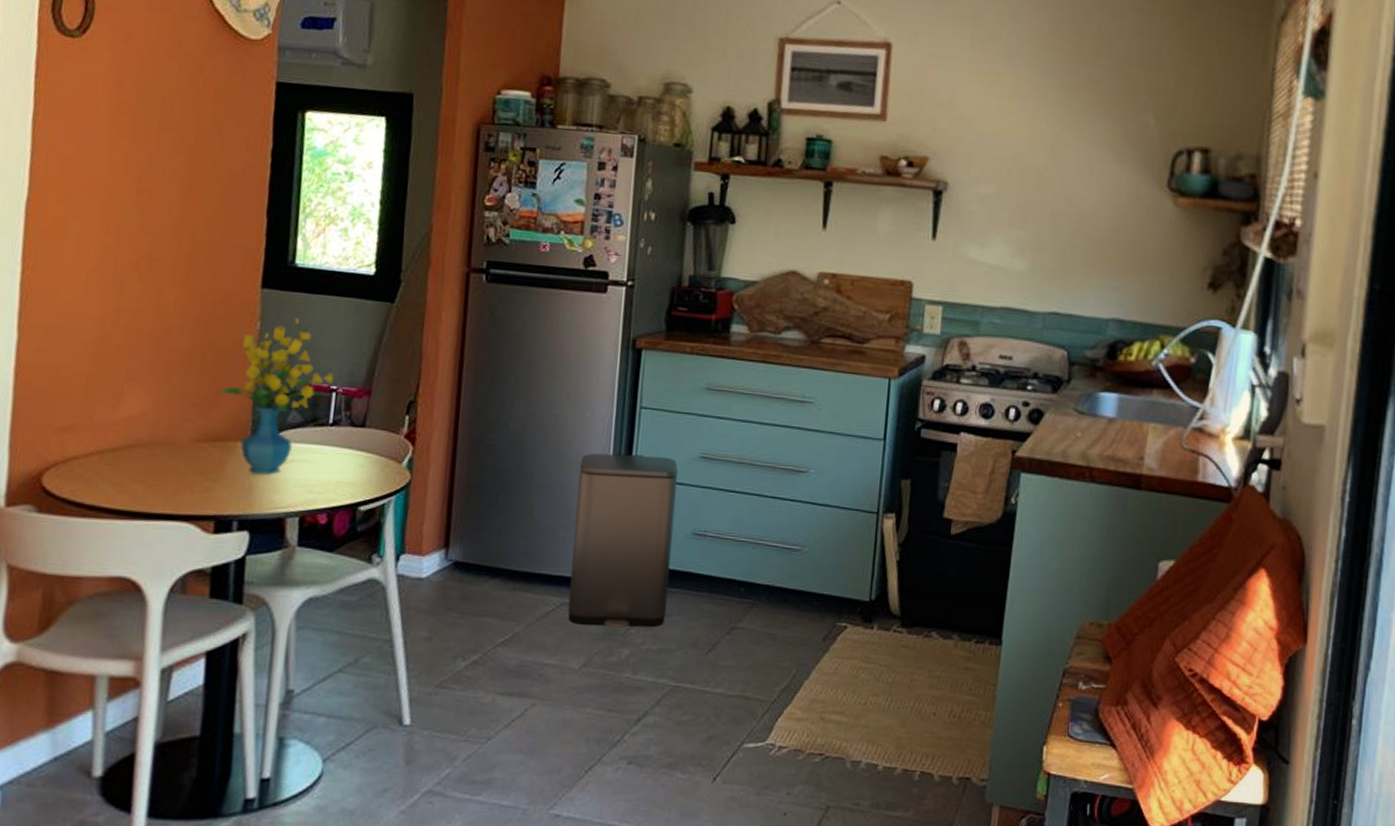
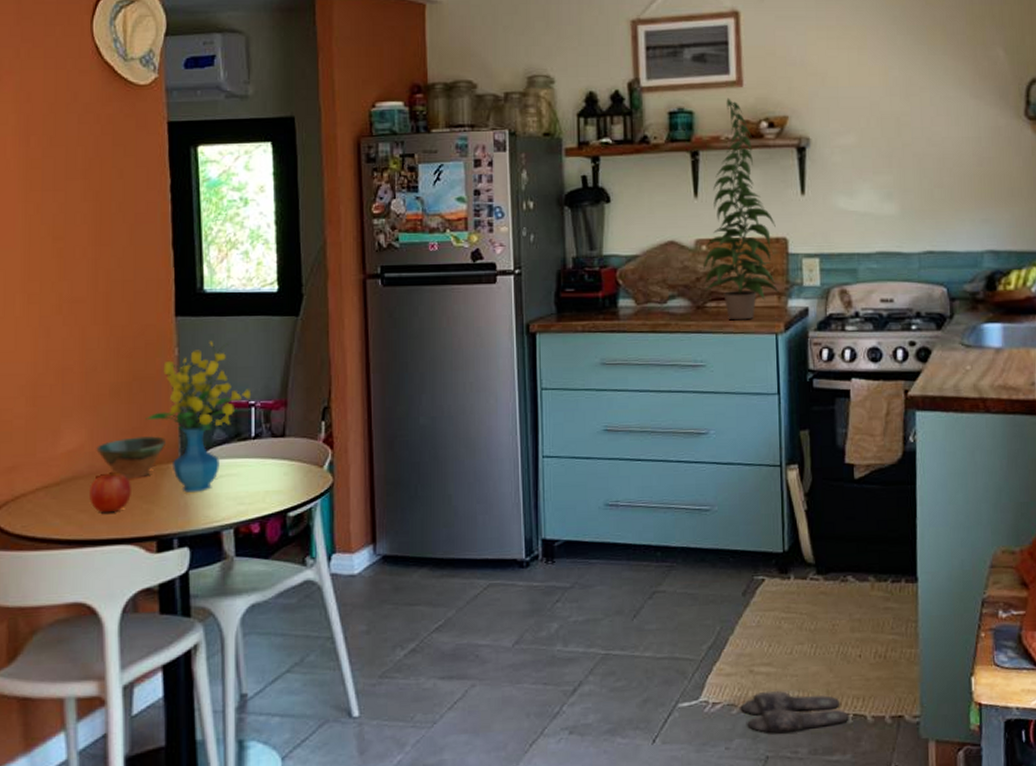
fruit: none [147,443,194,487] -> present [89,471,131,513]
bowl: none [160,409,237,454] -> present [96,435,166,479]
pedal bin: present [567,453,679,628] -> none [490,433,589,604]
slippers: none [807,740,916,785] -> present [741,690,849,734]
plant: none [821,130,902,361] -> present [702,98,779,321]

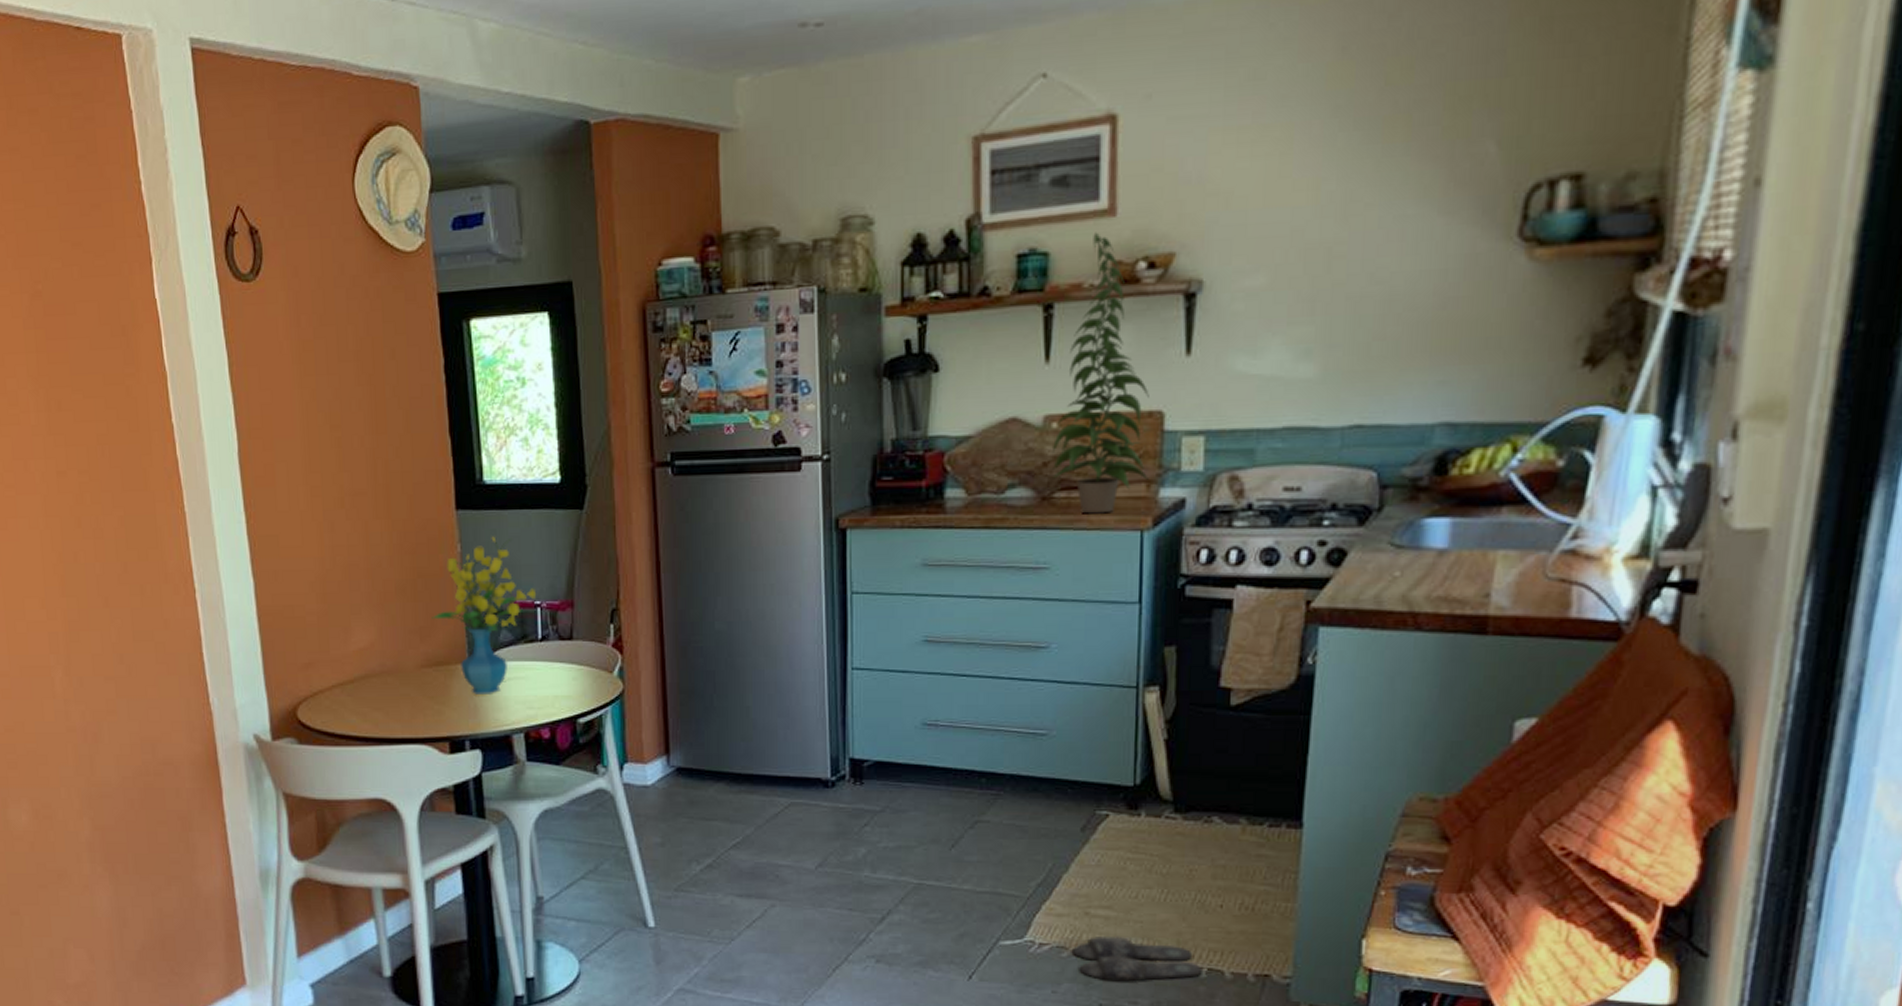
fruit: present [89,471,131,513] -> none [382,670,422,712]
bowl: present [96,435,166,479] -> none [386,635,453,679]

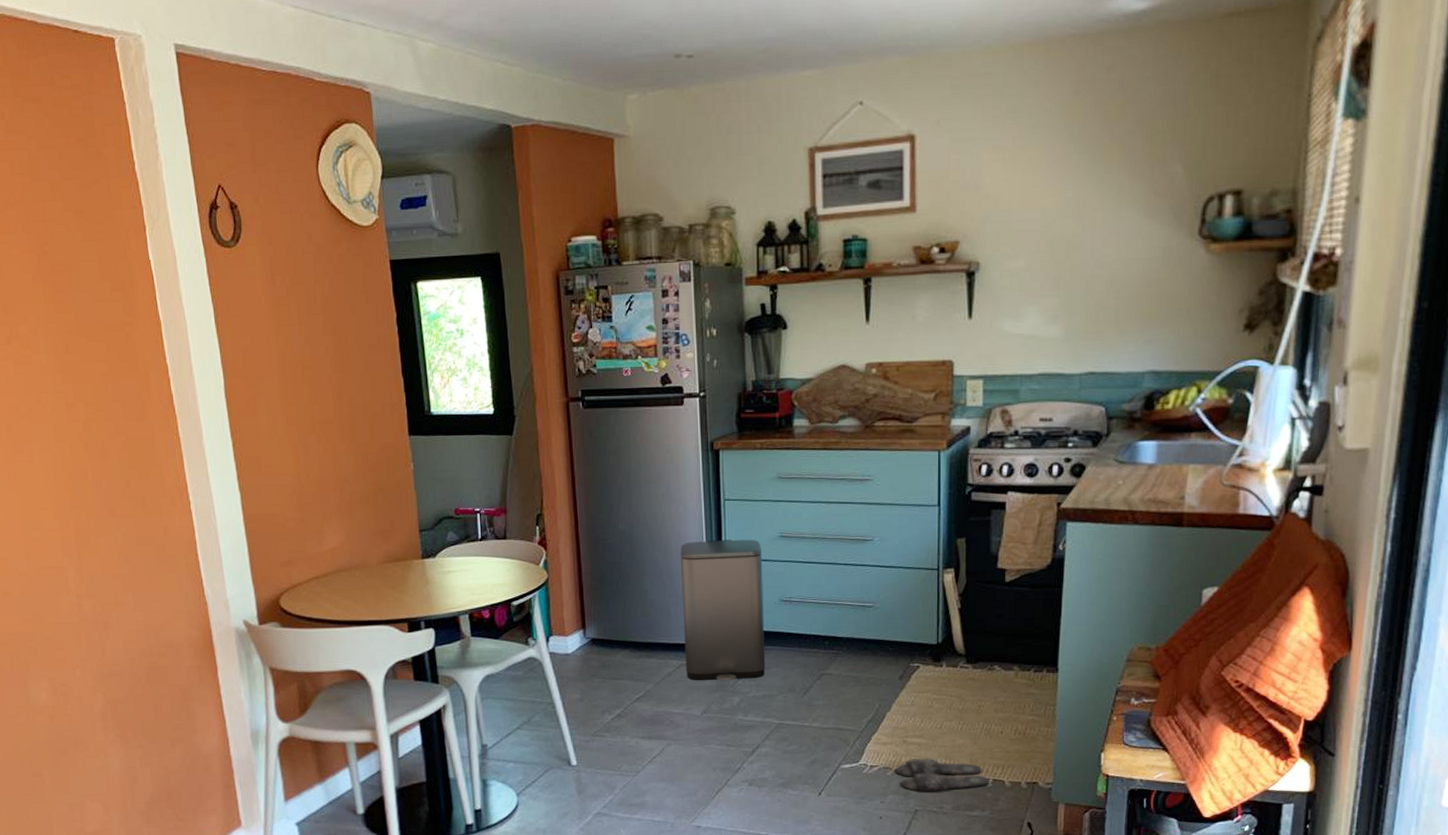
bouquet: present [432,536,537,694] -> none [391,457,477,584]
pedal bin: none [792,644,902,826] -> present [680,539,766,681]
plant: present [1051,232,1149,514] -> none [872,224,943,439]

